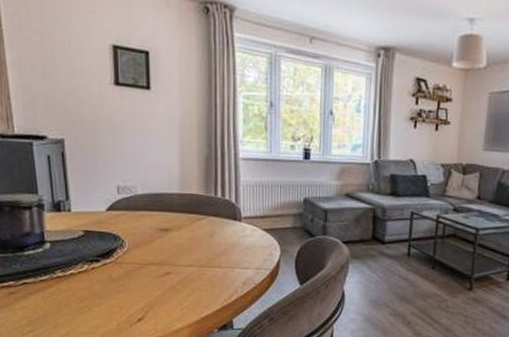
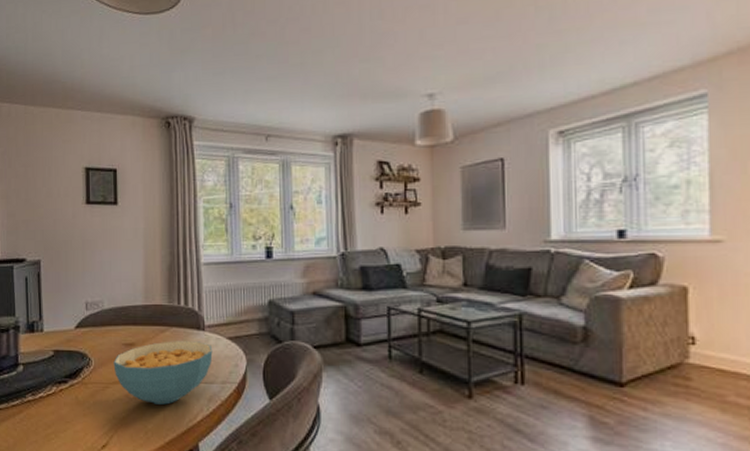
cereal bowl: none [148,229,248,286] -> present [113,341,213,405]

